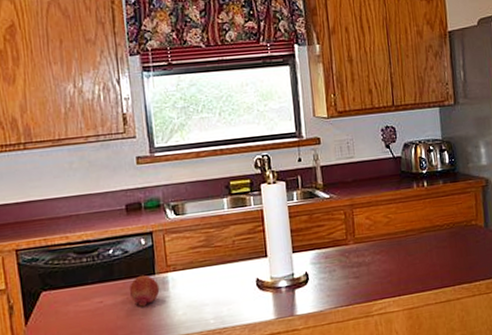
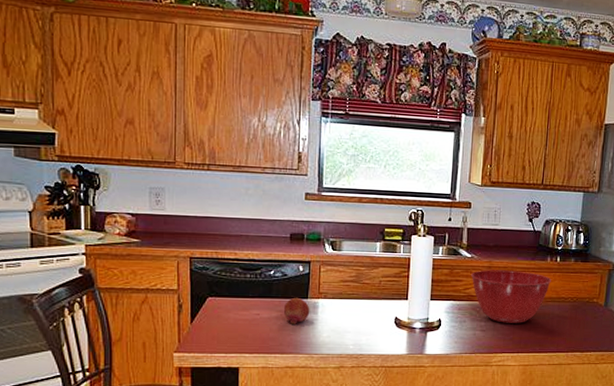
mixing bowl: none [333,203,422,265] -> present [471,270,551,323]

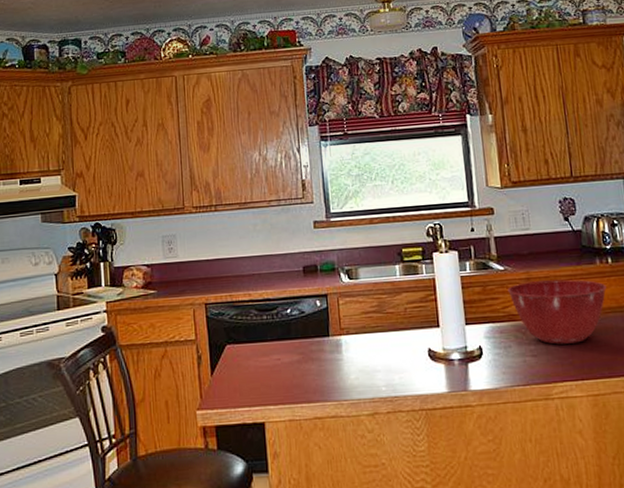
fruit: present [284,297,310,325] -> none [305,336,334,369]

